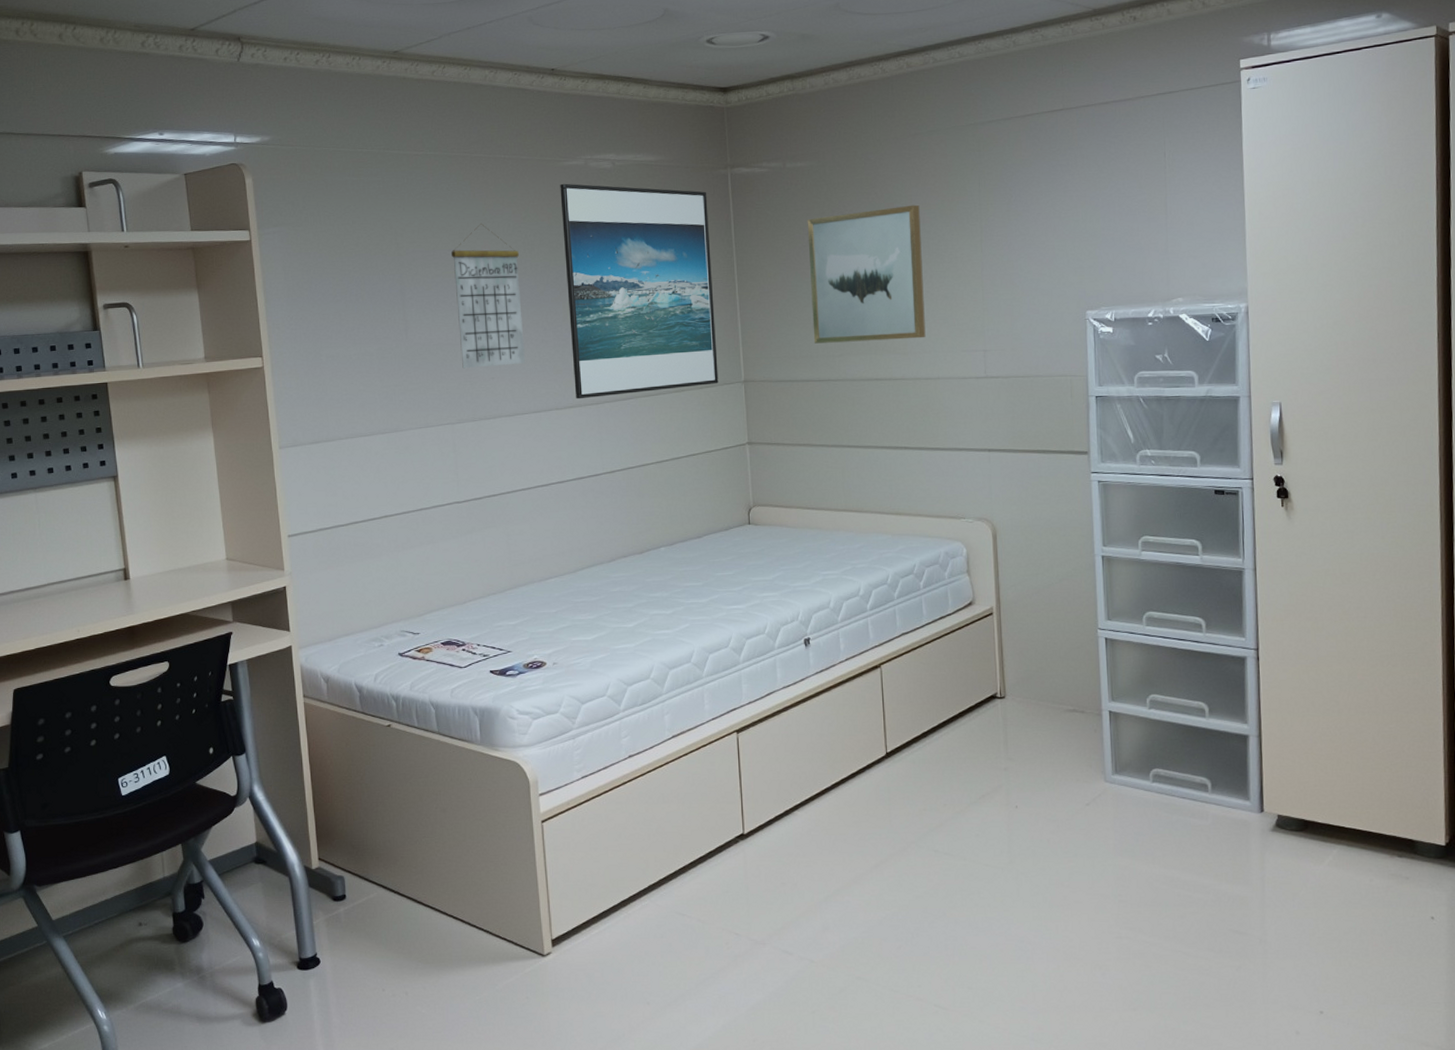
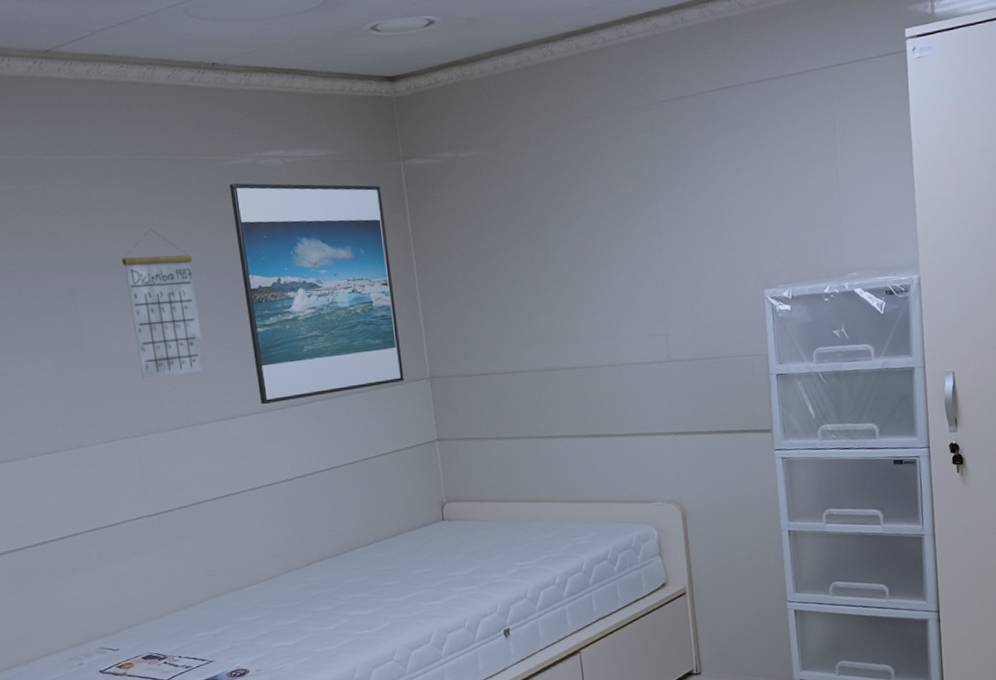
wall art: present [807,204,926,344] -> none [483,190,608,336]

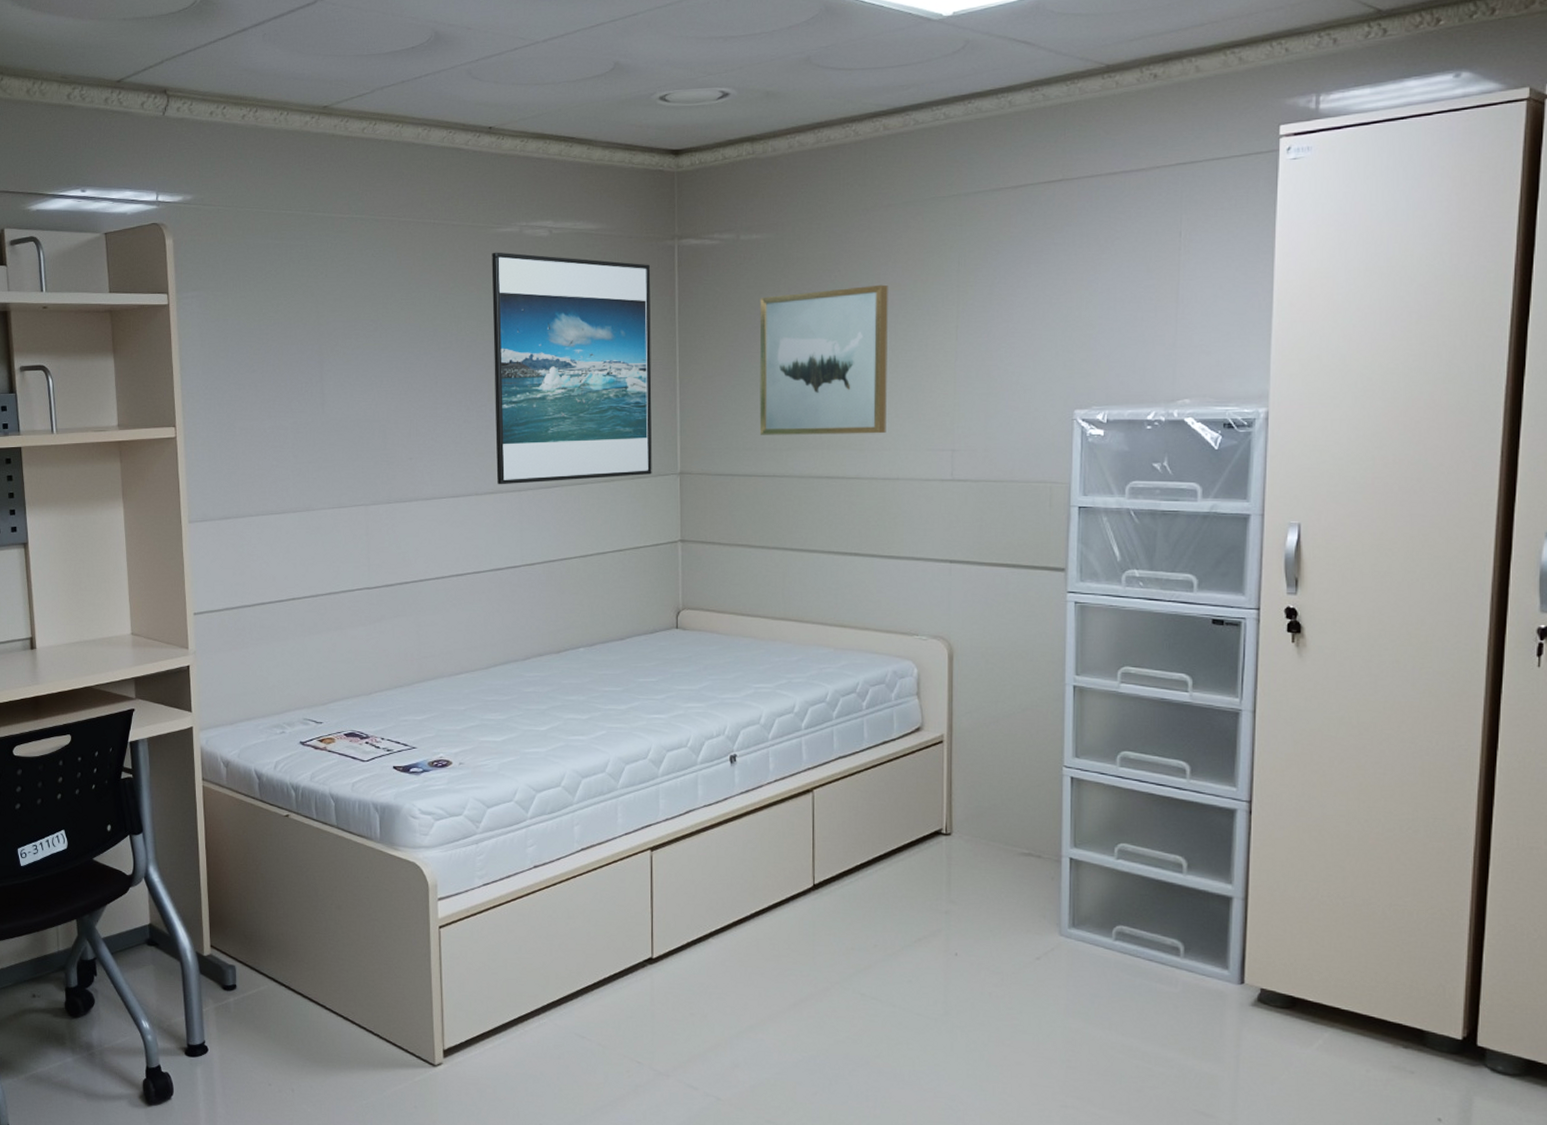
calendar: present [121,228,206,380] -> none [373,292,446,447]
wall art: none [483,190,608,336] -> present [759,284,888,435]

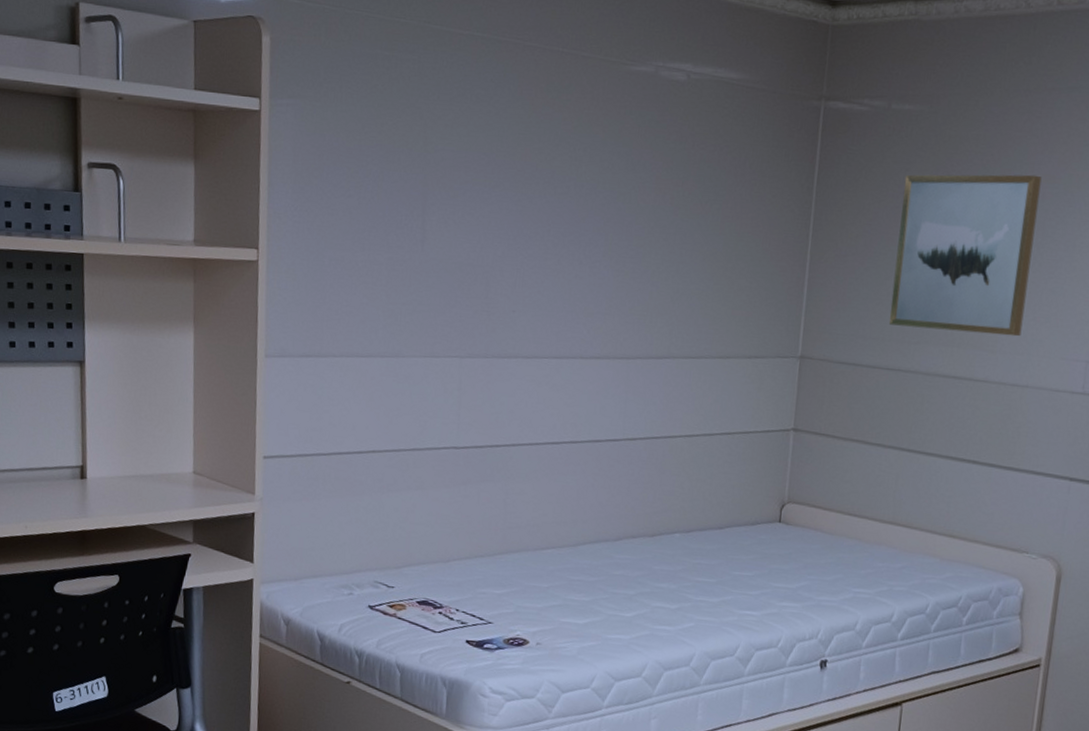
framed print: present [491,252,652,485] -> none [604,92,793,356]

